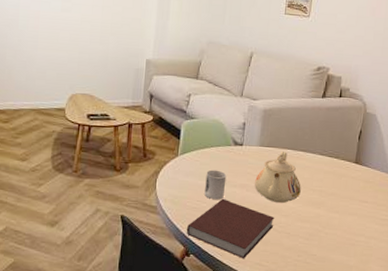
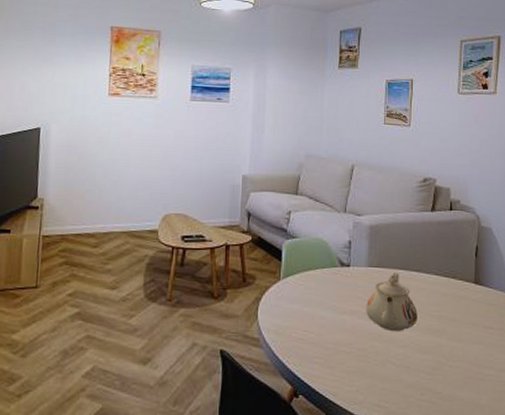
notebook: present [186,198,275,259] -> none [293,327,391,400]
cup: present [204,170,227,199] -> none [311,294,335,329]

